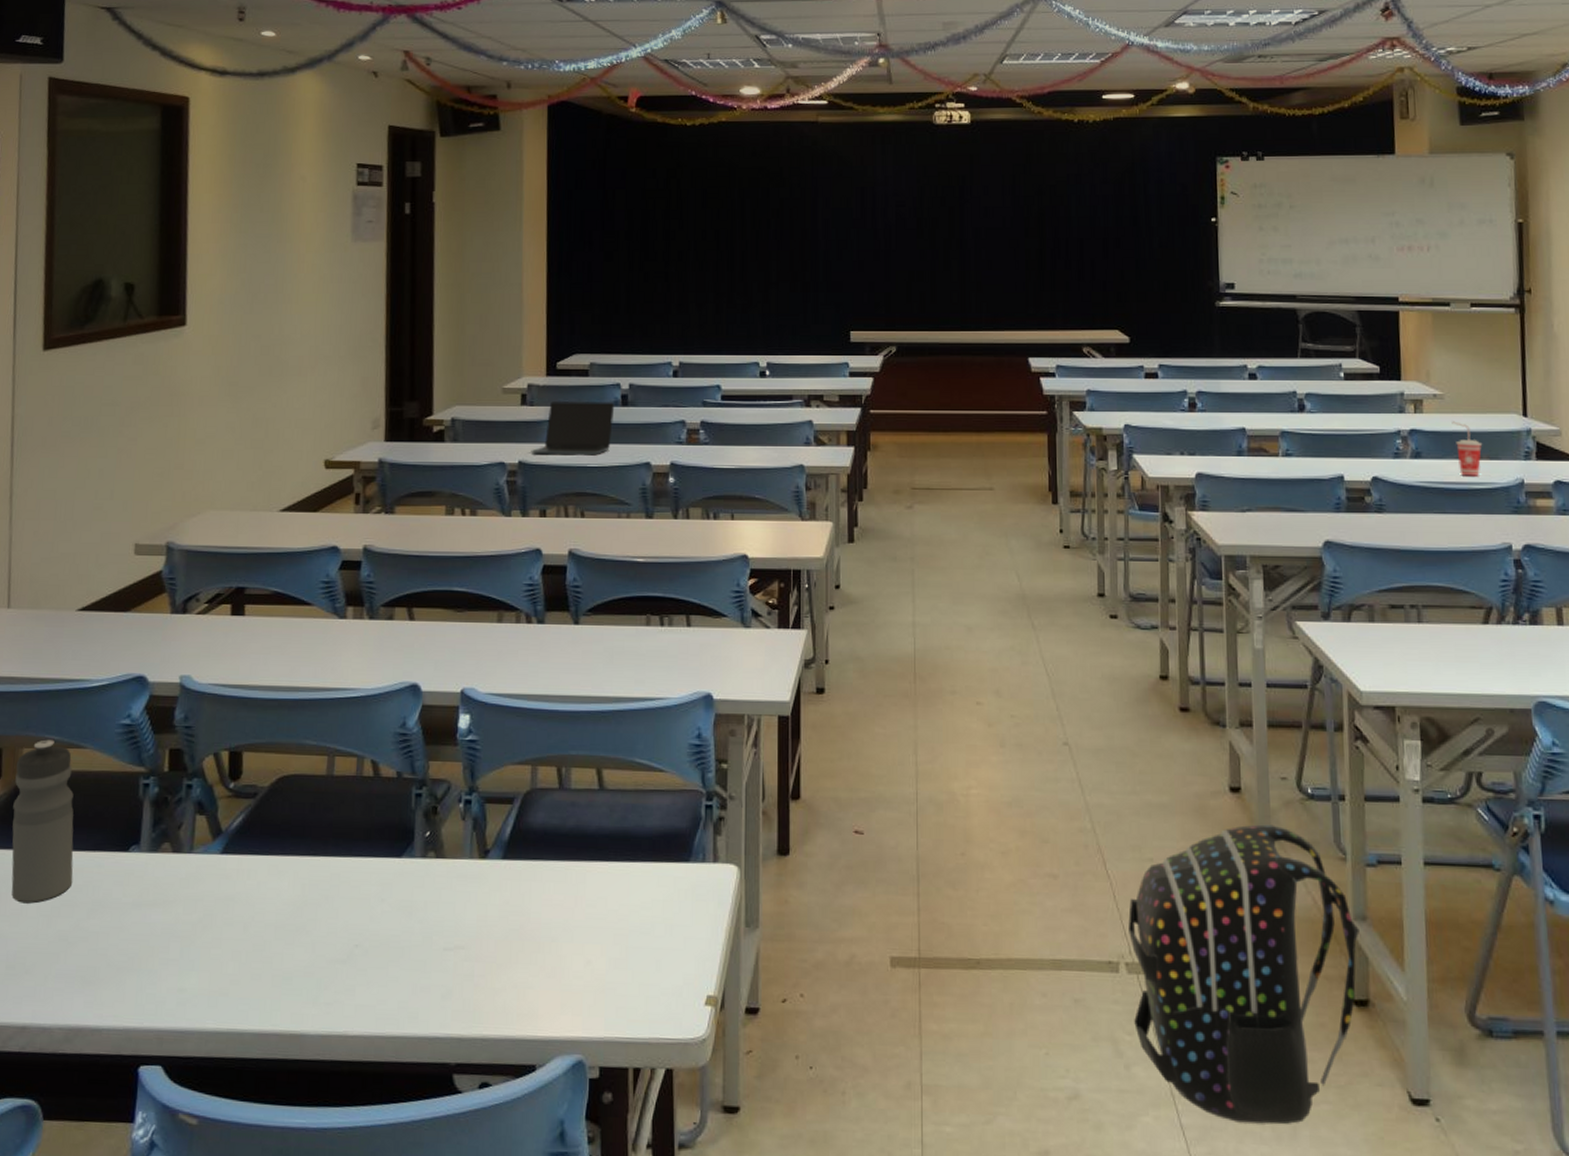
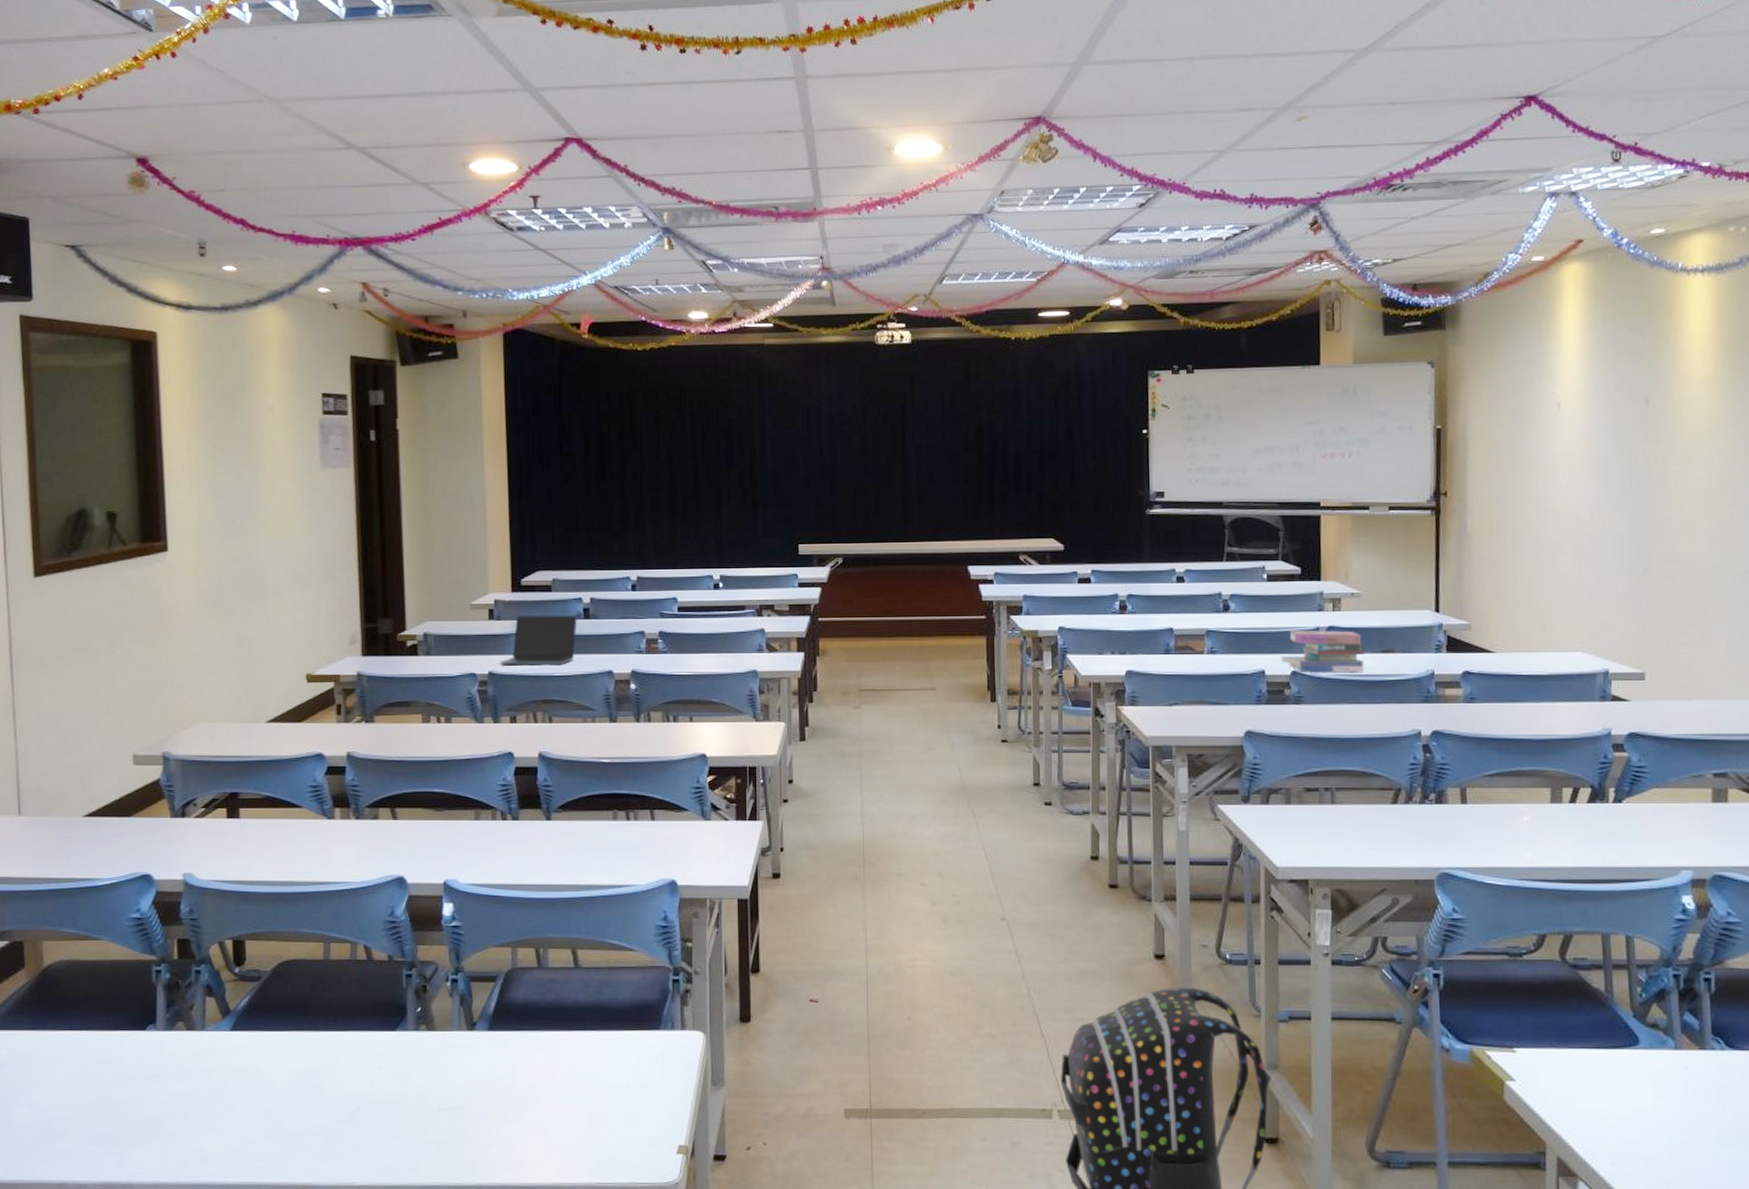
water bottle: present [11,739,74,904] -> none [37,933,97,1077]
books: none [1360,433,1450,480] -> present [1280,630,1365,673]
beverage cup: present [1452,421,1483,476] -> none [1368,618,1397,669]

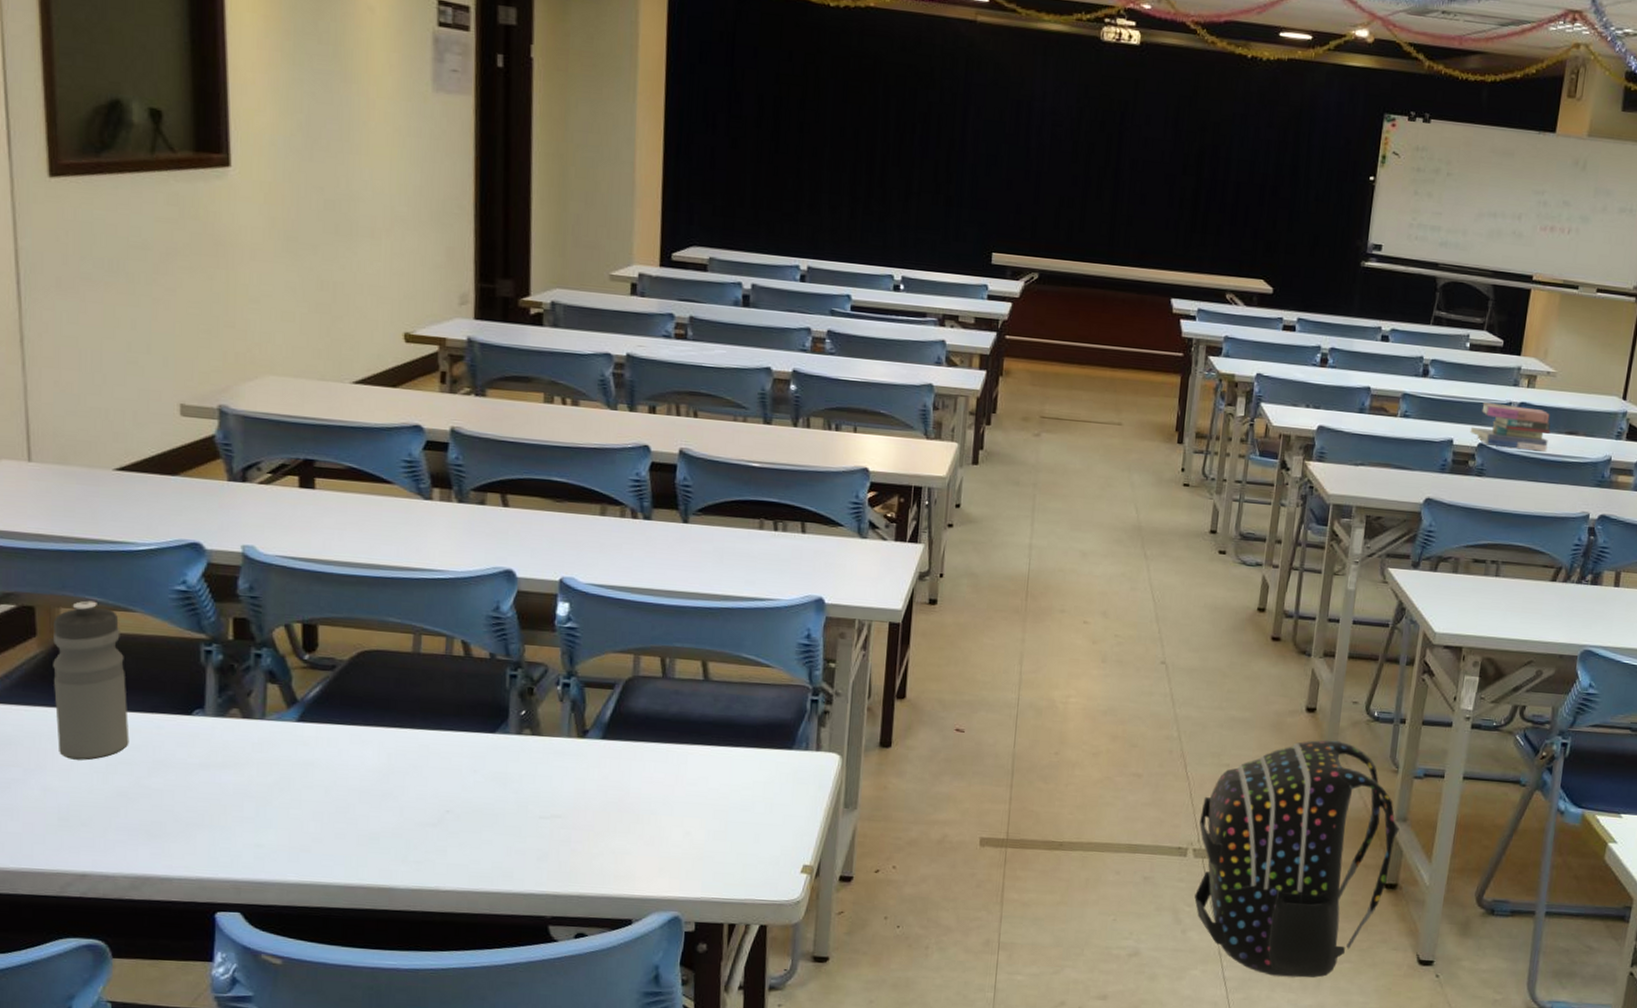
water bottle: none [37,933,97,1077] -> present [53,600,130,761]
laptop: present [500,615,577,665] -> none [640,294,735,355]

